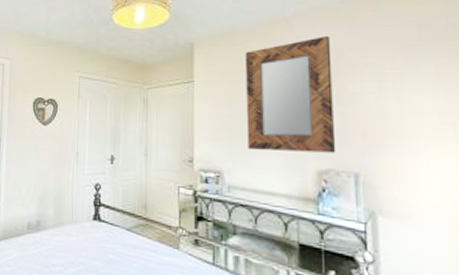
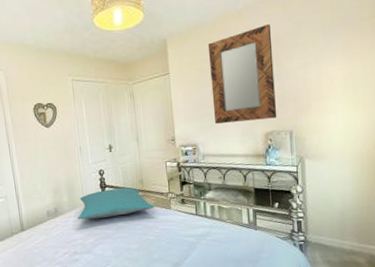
pillow: none [61,209,159,246] -> present [77,187,155,220]

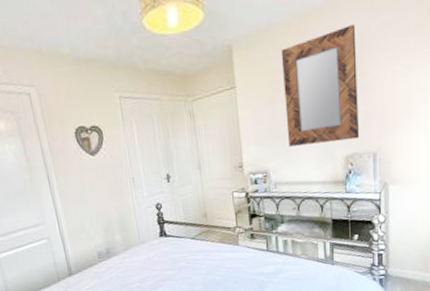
pillow: present [77,187,155,220] -> none [133,222,221,261]

